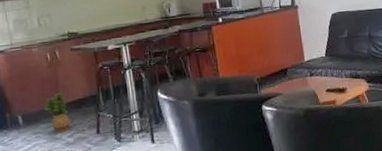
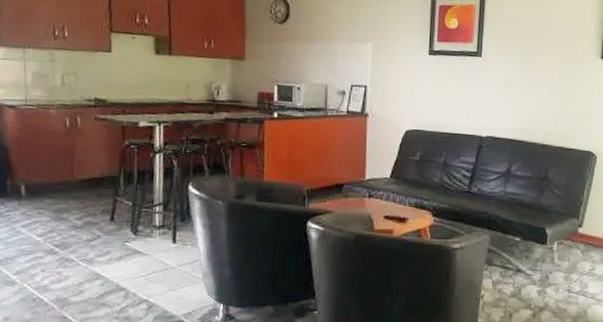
potted plant: present [44,92,71,133] -> none [54,166,82,212]

